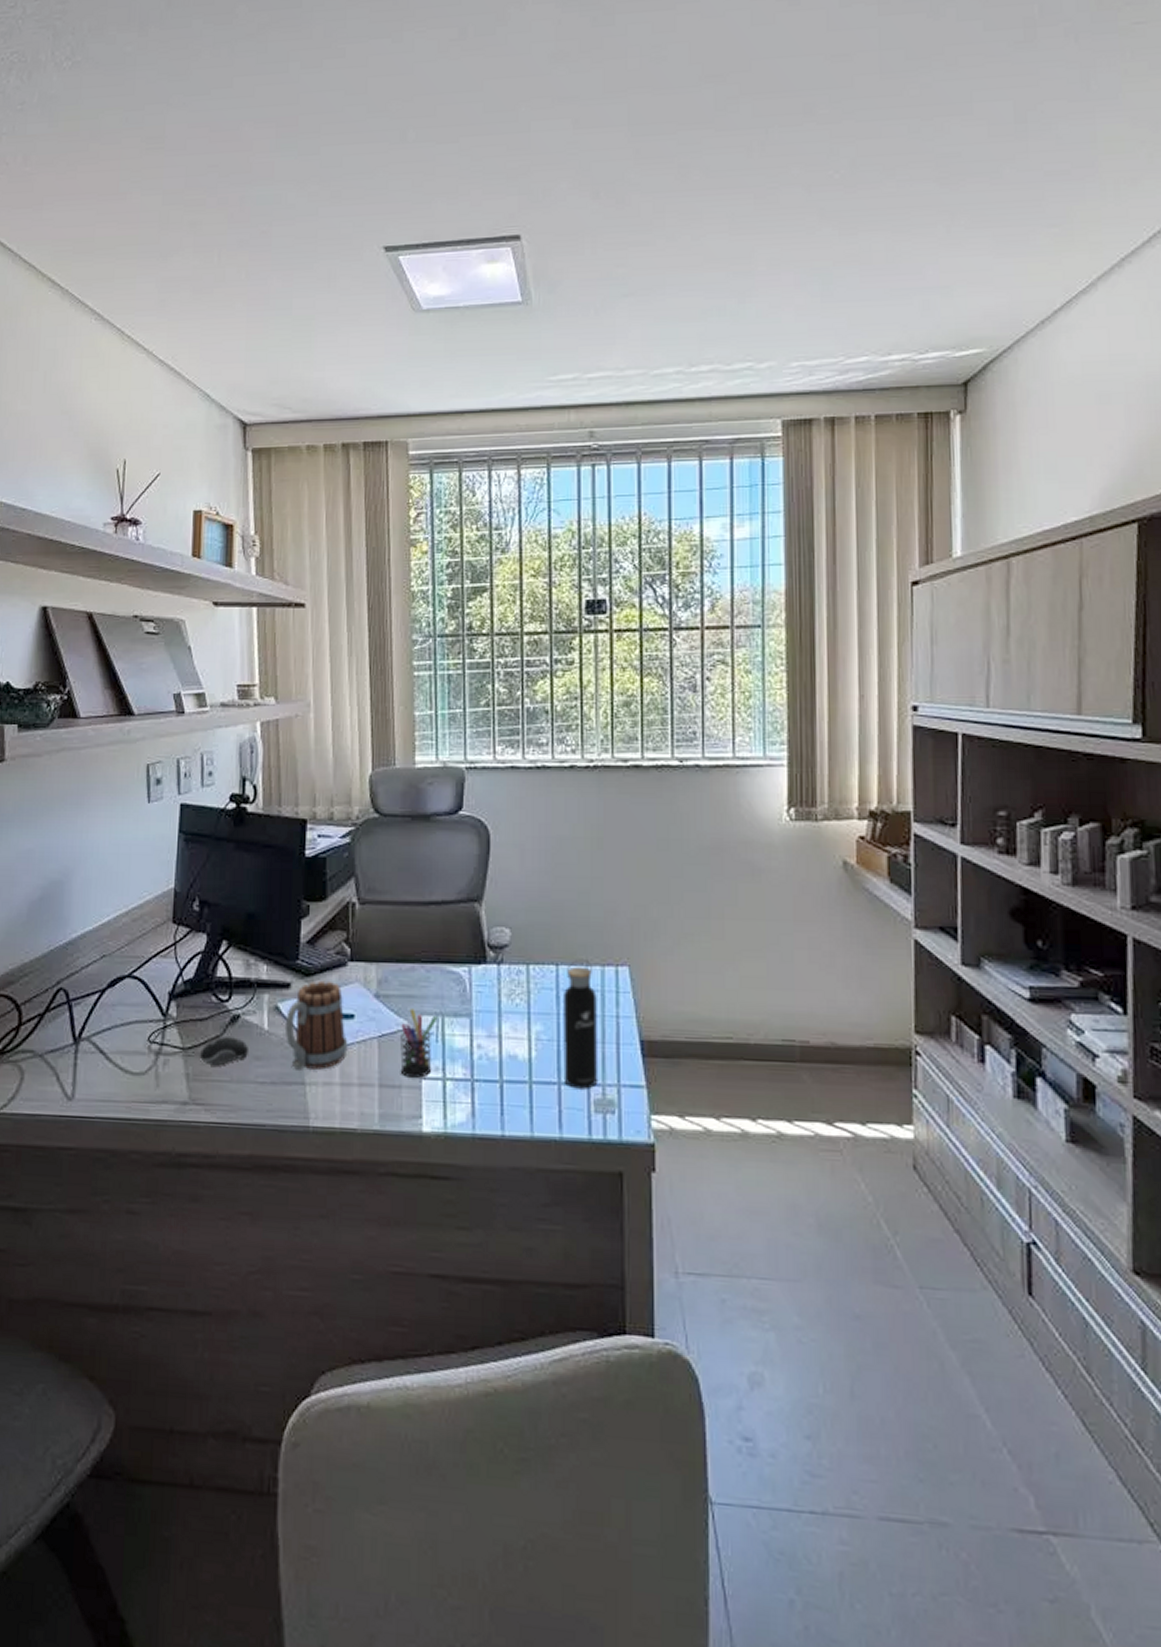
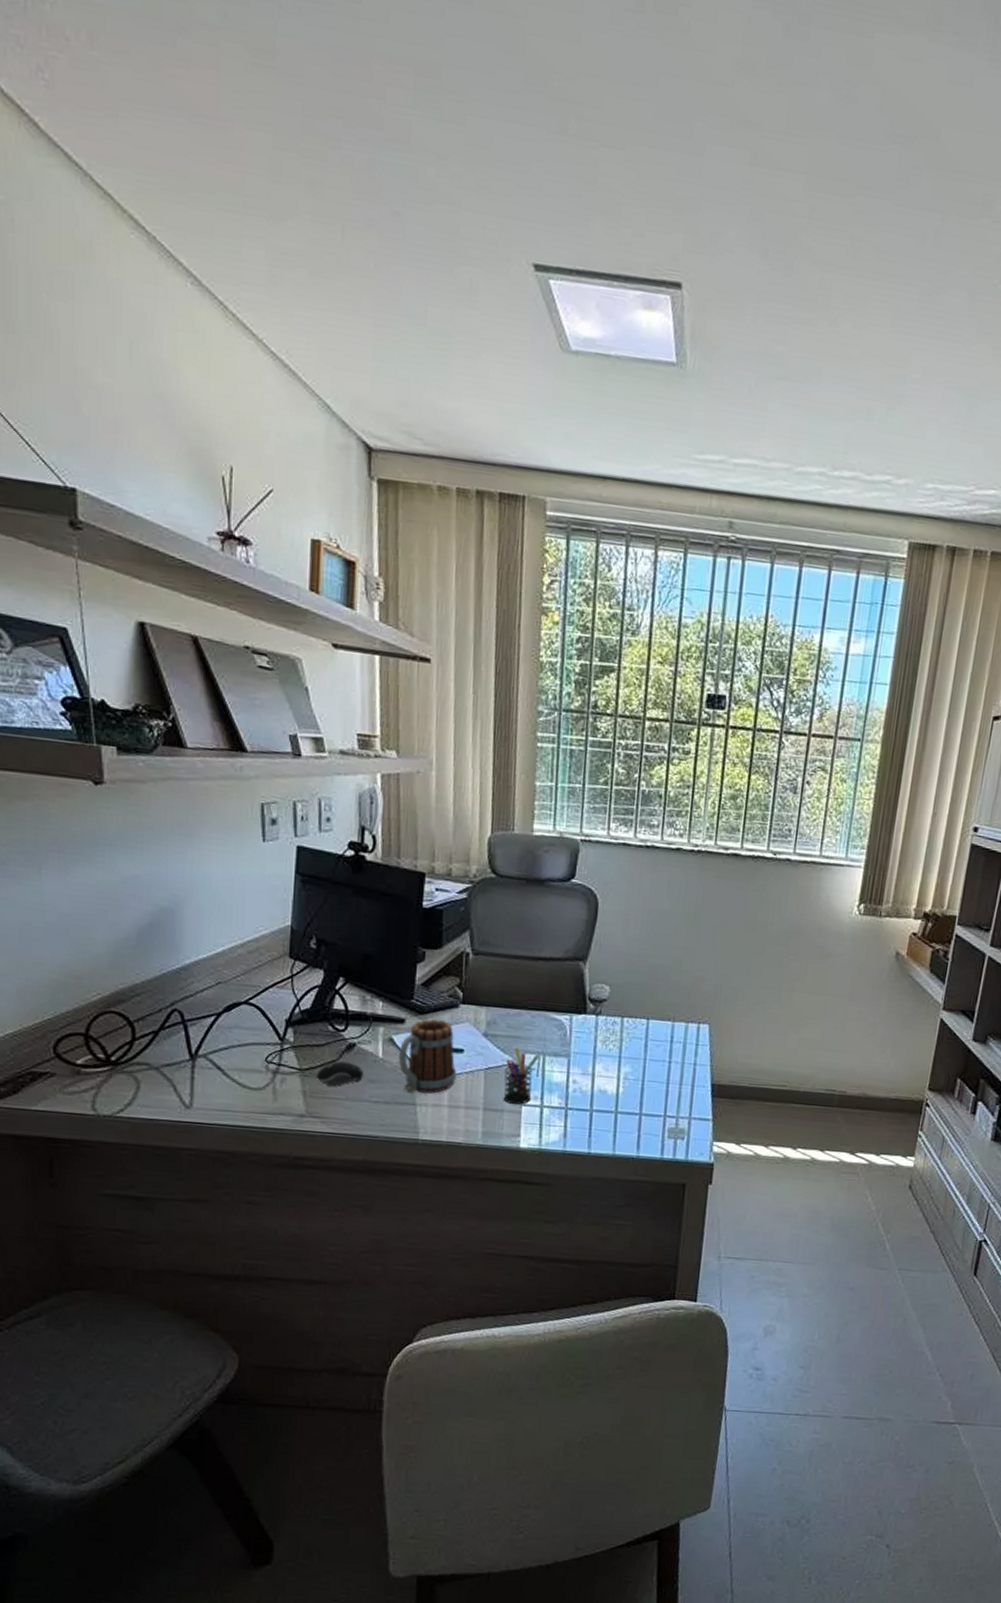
water bottle: present [563,959,599,1090] -> none [644,1016,680,1120]

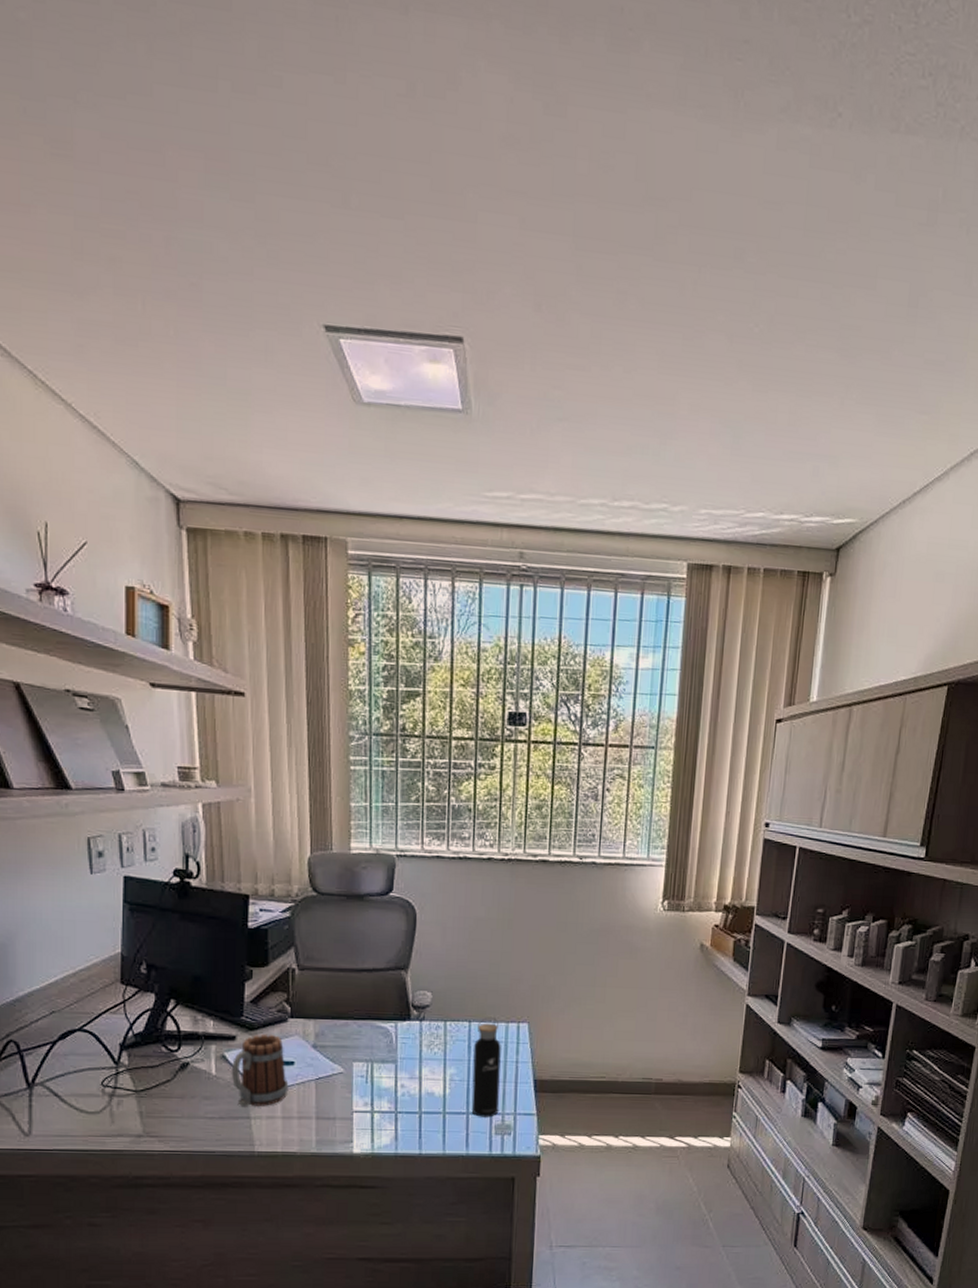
computer mouse: present [315,1061,363,1086] -> none [151,1081,197,1105]
pen holder: present [503,1047,540,1105] -> none [334,1056,368,1112]
water bottle: none [644,1016,680,1120] -> present [471,1017,501,1117]

